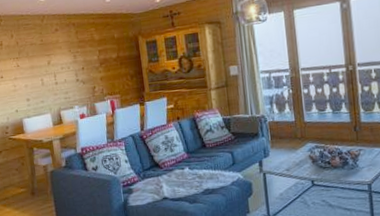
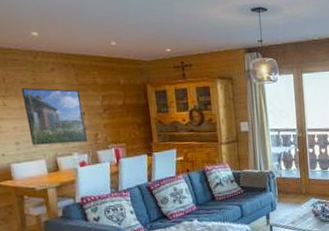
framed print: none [31,47,86,101] -> present [21,88,87,145]

